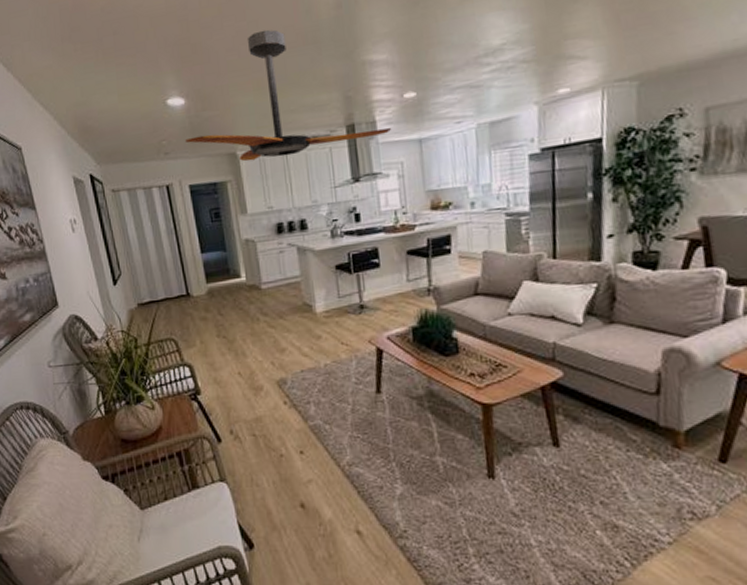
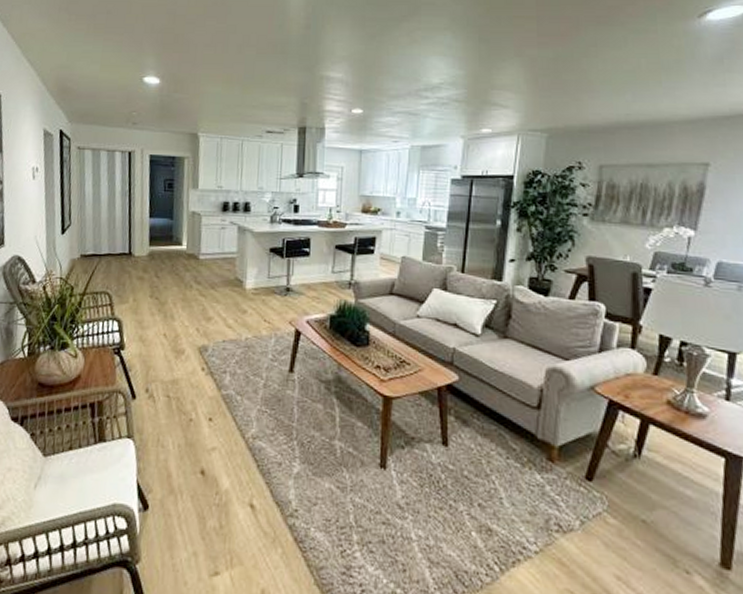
ceiling fan: present [184,29,392,162] -> none [153,34,338,144]

